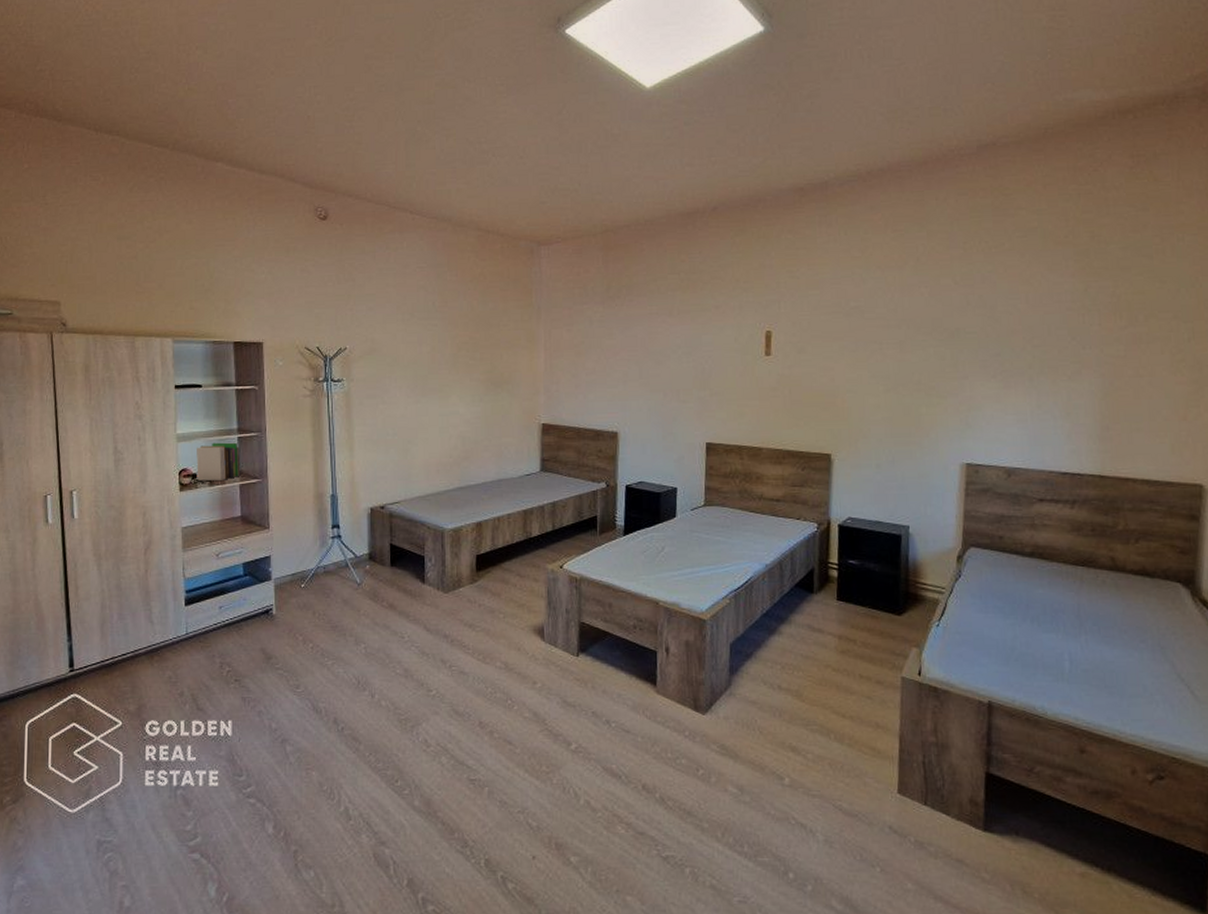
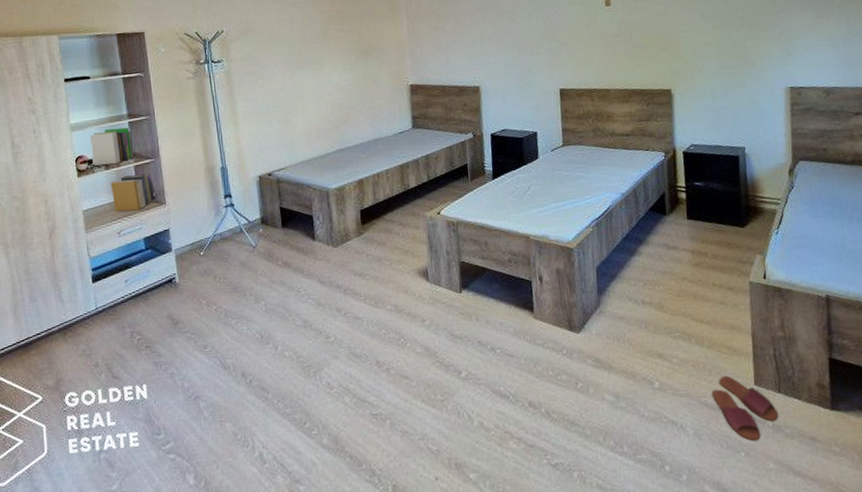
books: none [214,494,261,533] -> present [111,174,157,212]
slippers: none [848,779,922,855] -> present [711,375,778,441]

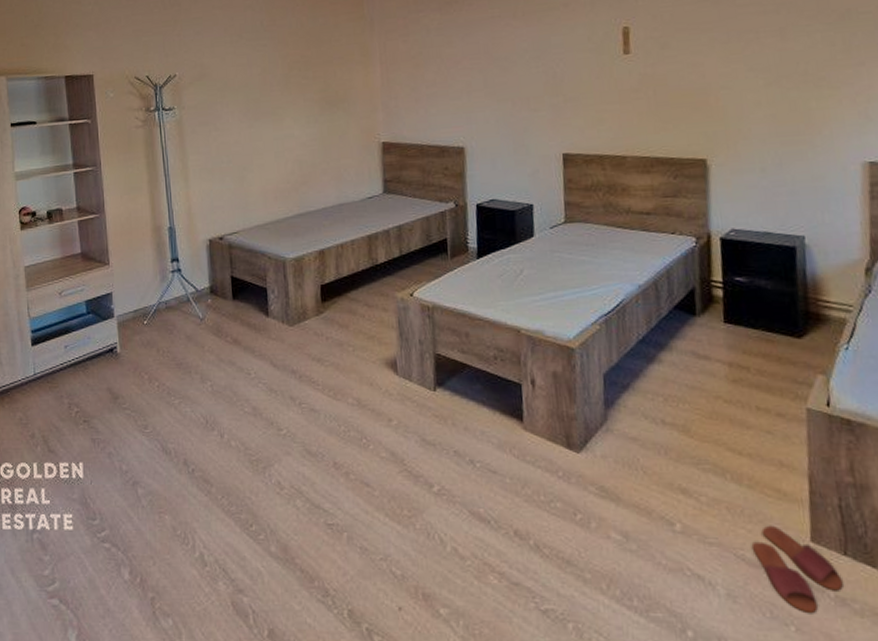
books: present [90,127,134,166] -> none [35,178,78,219]
books: present [111,174,157,212] -> none [54,230,101,271]

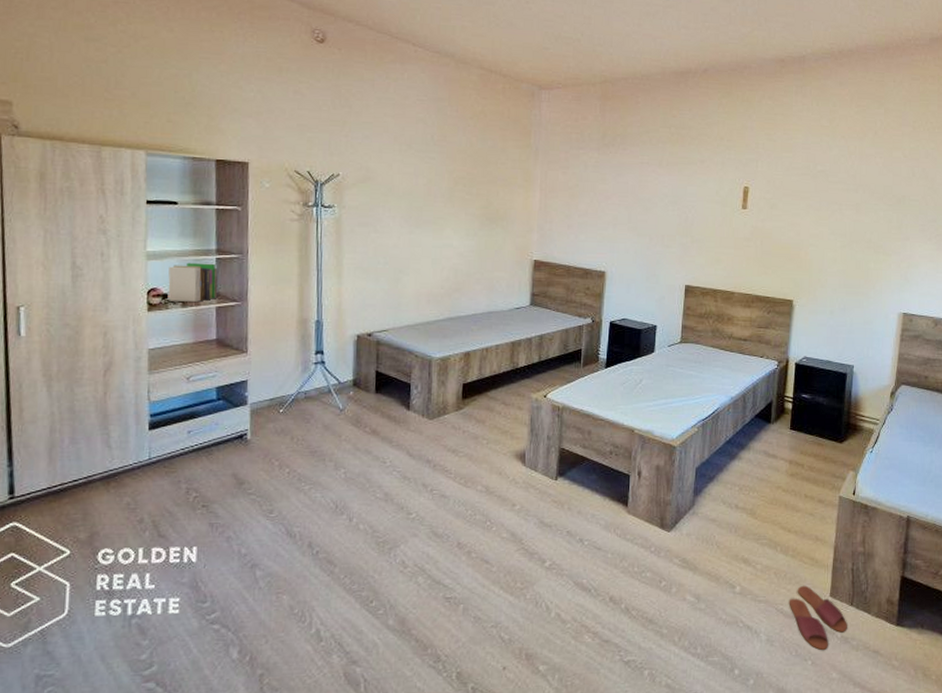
books: none [35,178,78,219] -> present [168,262,218,303]

